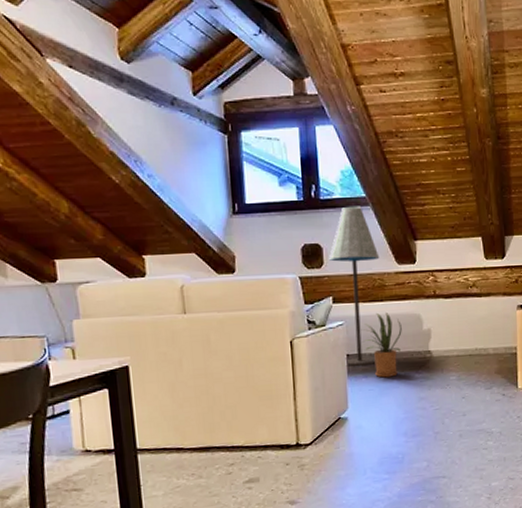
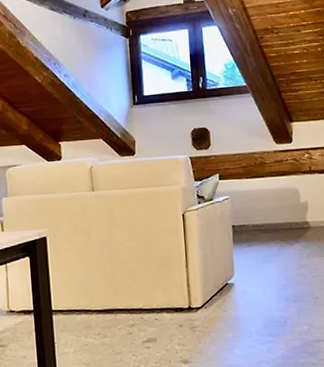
floor lamp: present [329,206,380,367] -> none [215,93,260,237]
house plant: present [361,313,402,378] -> none [245,187,282,247]

